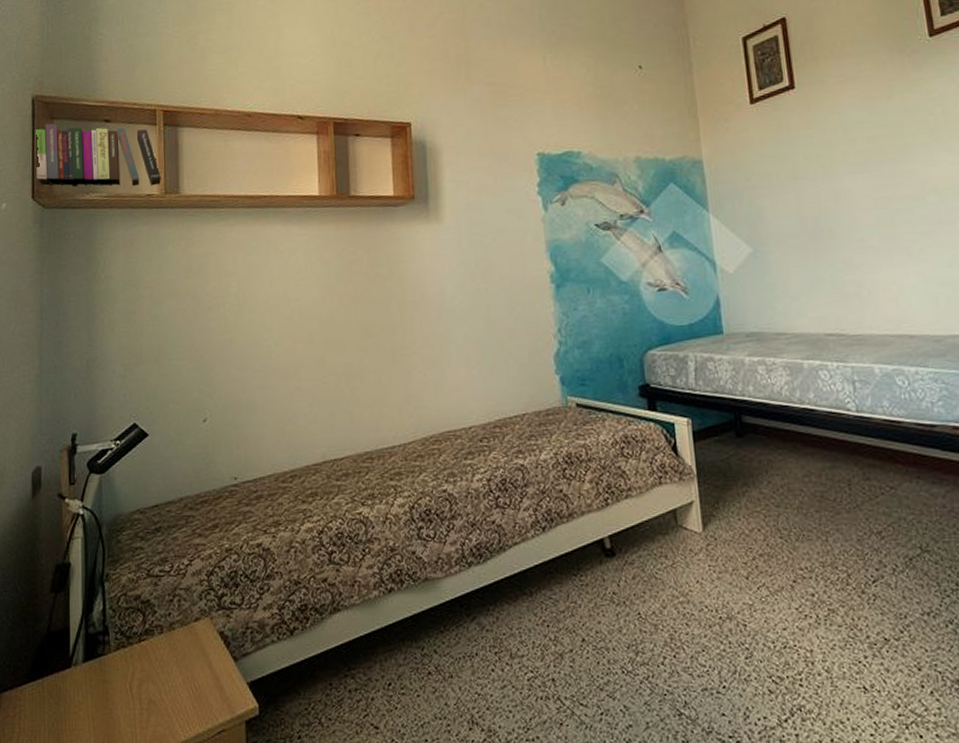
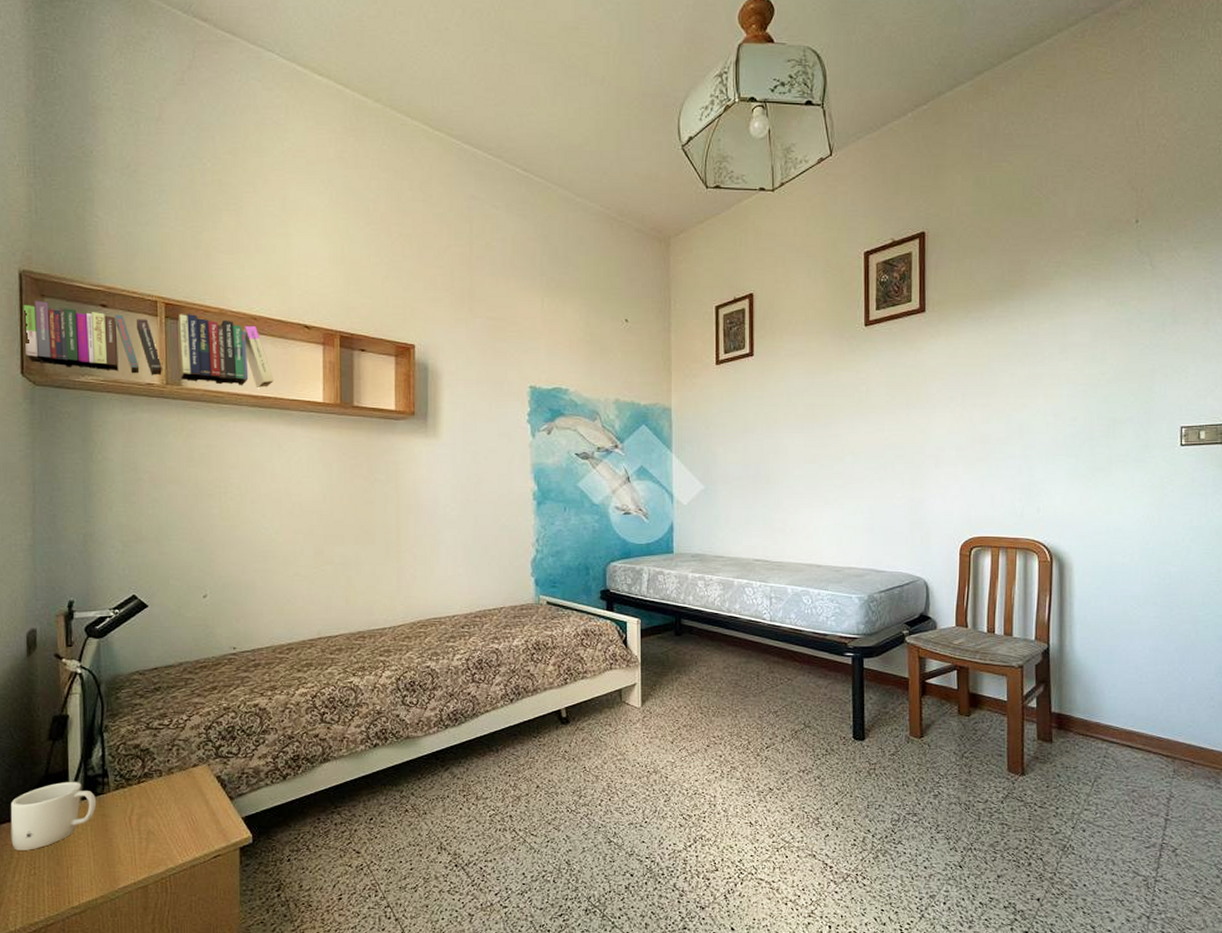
mug: none [12,640,98,724] -> present [10,781,97,851]
books: none [174,118,269,189] -> present [176,314,274,389]

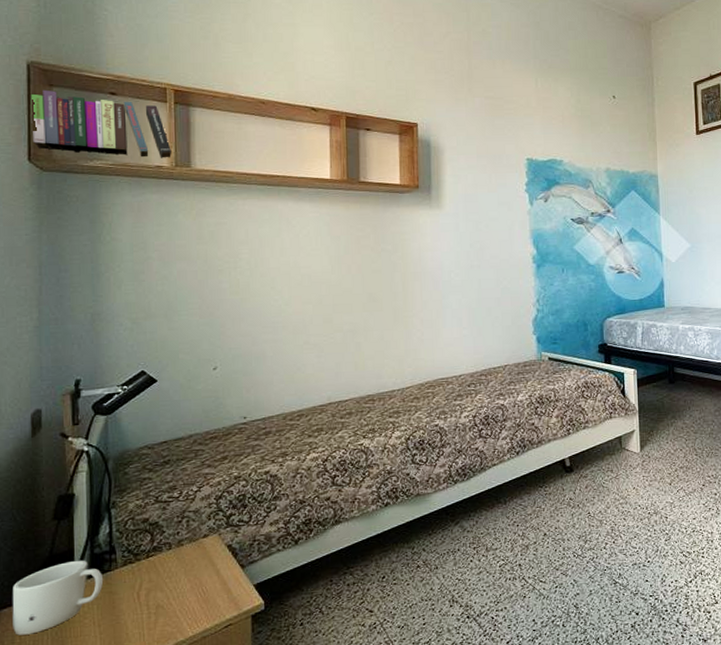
books: present [176,314,274,389] -> none [186,100,282,168]

